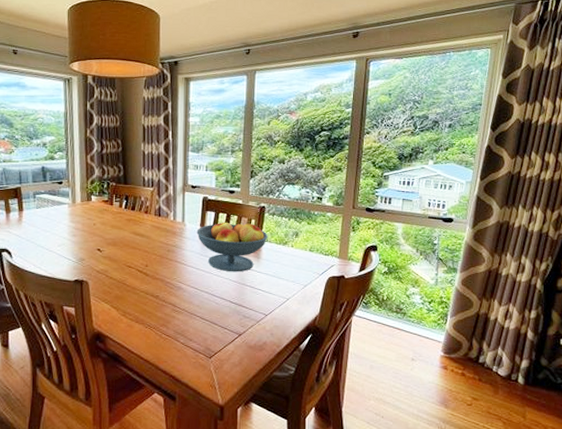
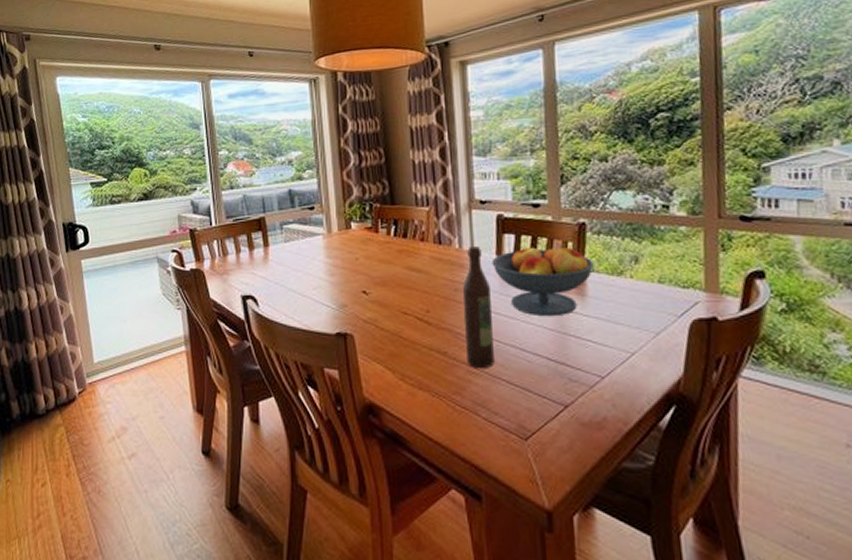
wine bottle: none [173,219,194,309] -> present [463,247,494,369]

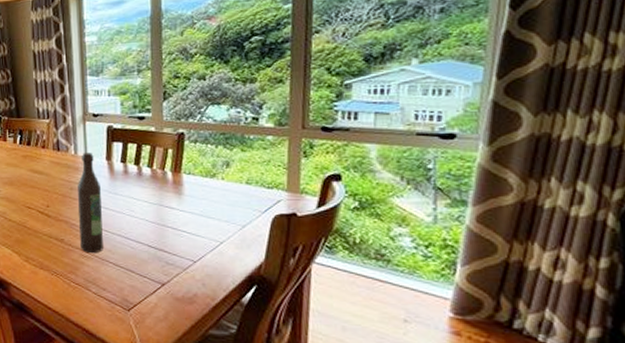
fruit bowl: present [491,245,594,317] -> none [102,152,190,212]

